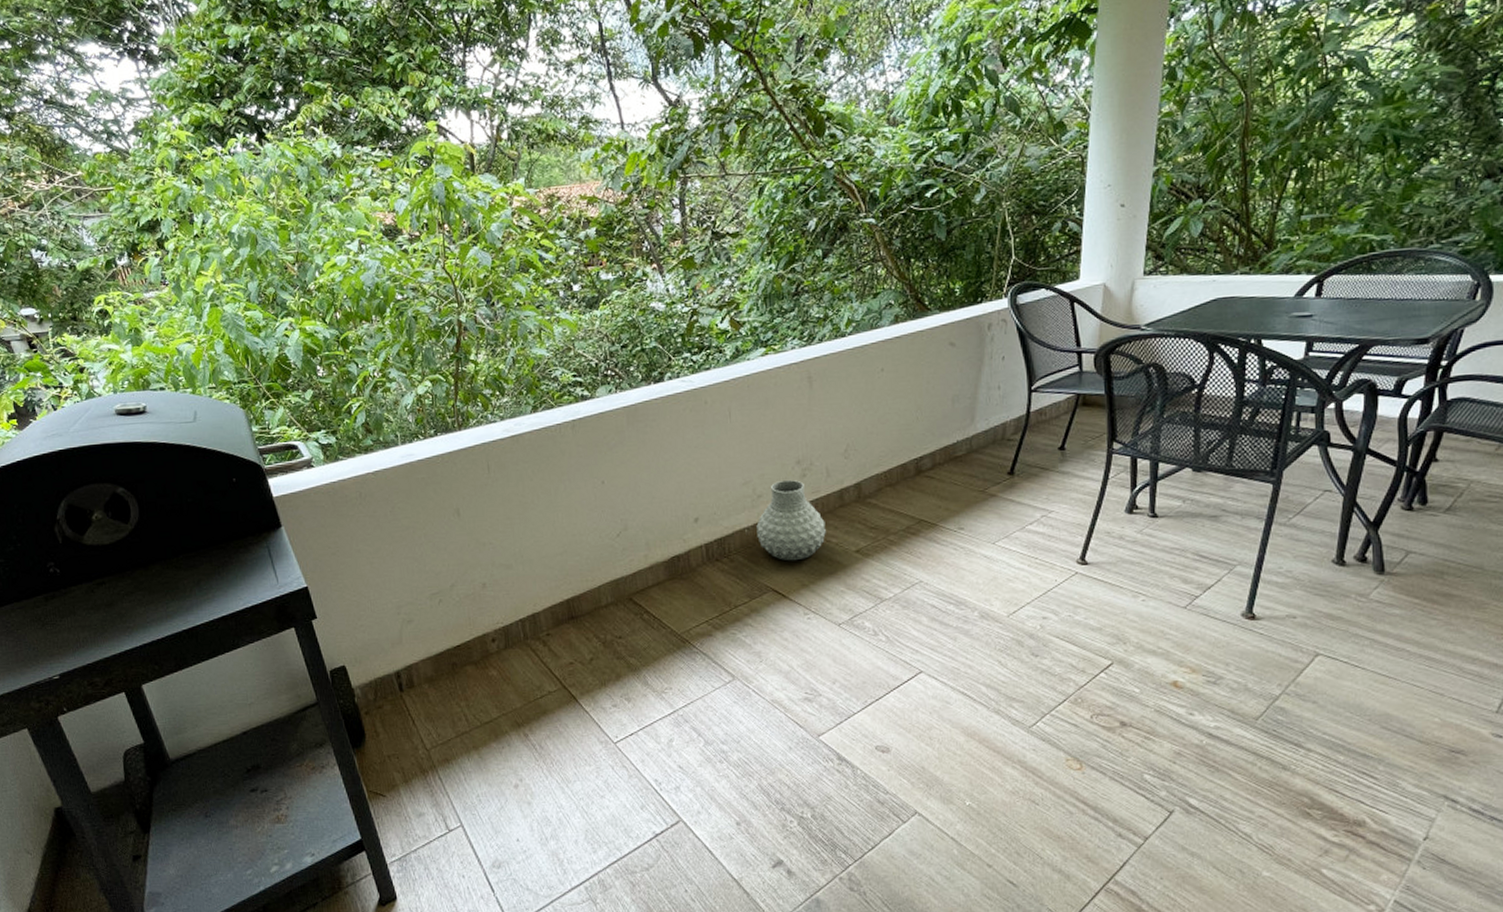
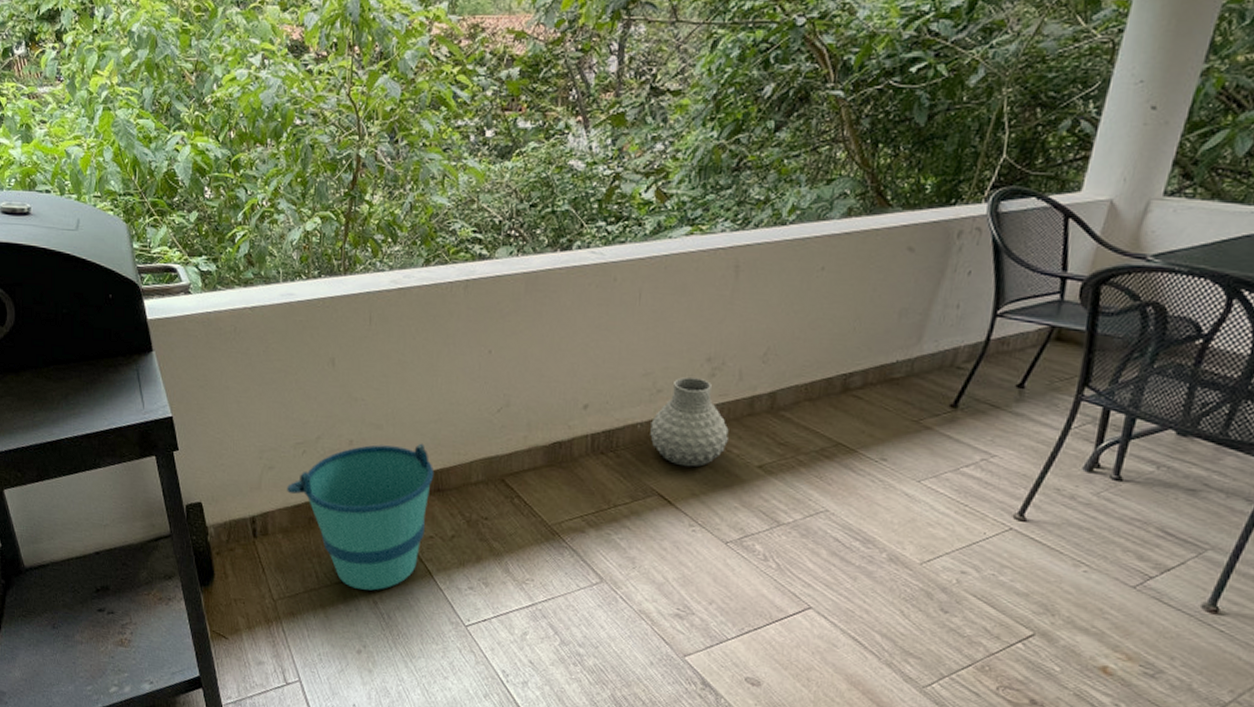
bucket: none [428,576,567,725] -> present [287,443,435,591]

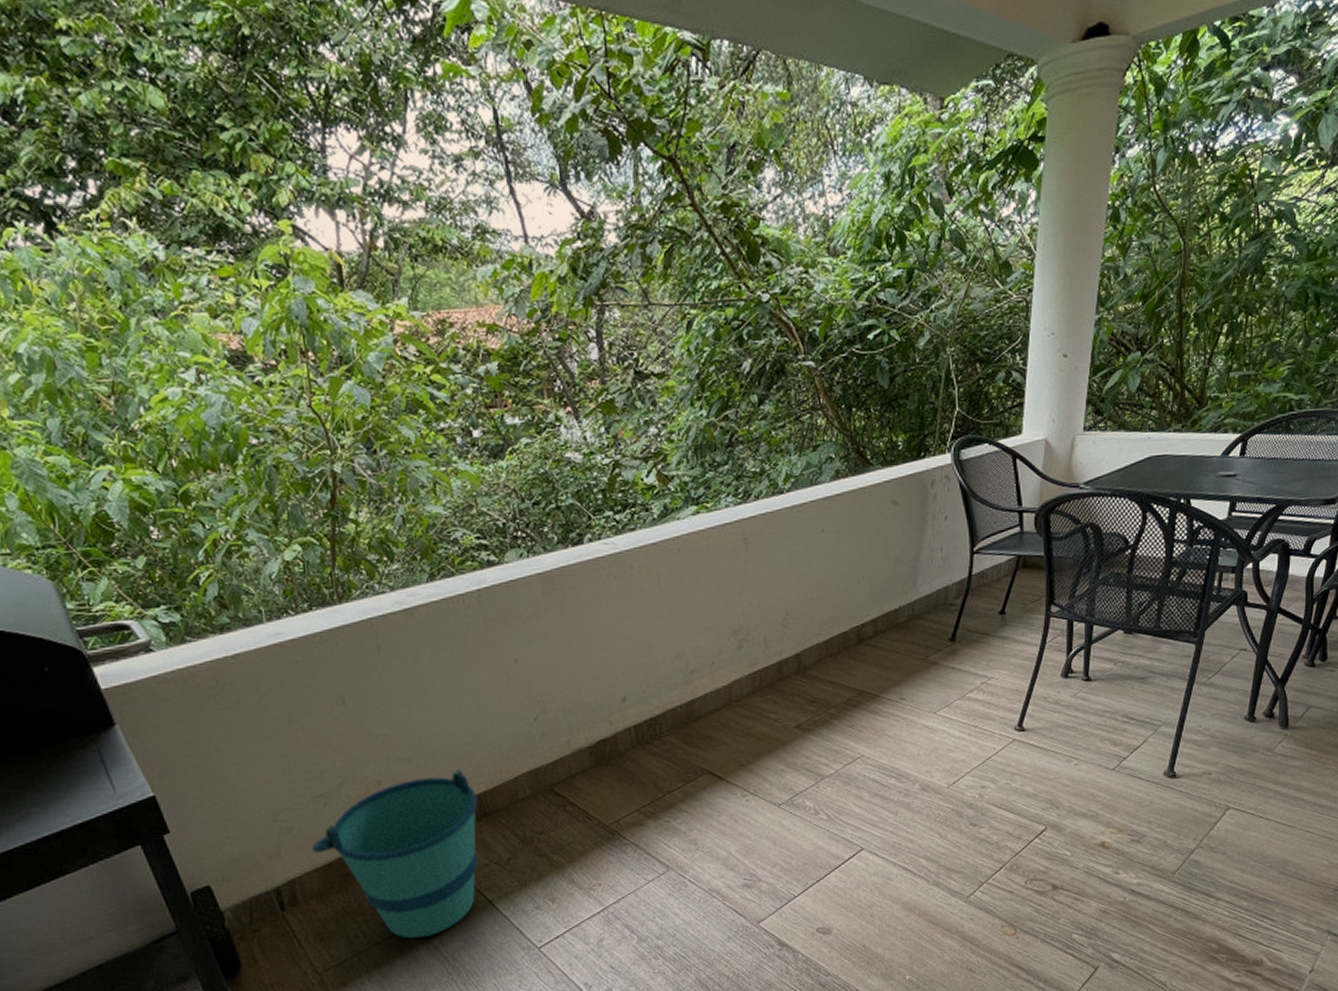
vase: present [650,377,729,467] -> none [690,652,765,740]

